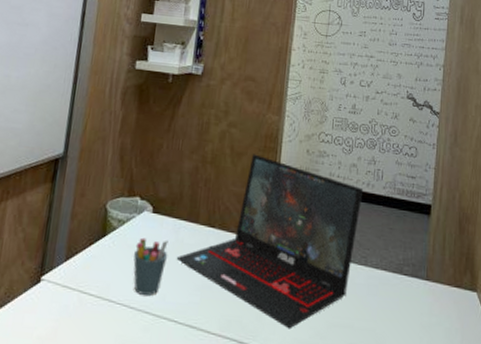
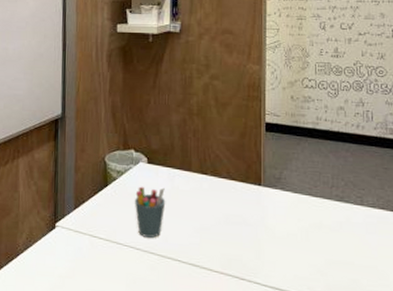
laptop: present [176,154,364,330] -> none [174,103,353,267]

